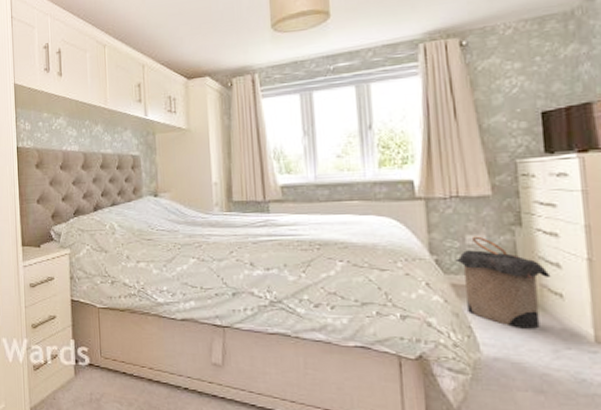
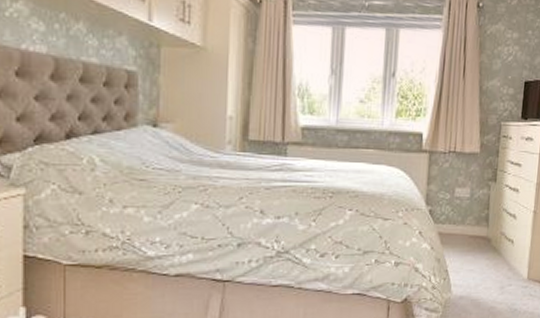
laundry hamper: present [455,236,551,329] -> none [444,189,509,270]

